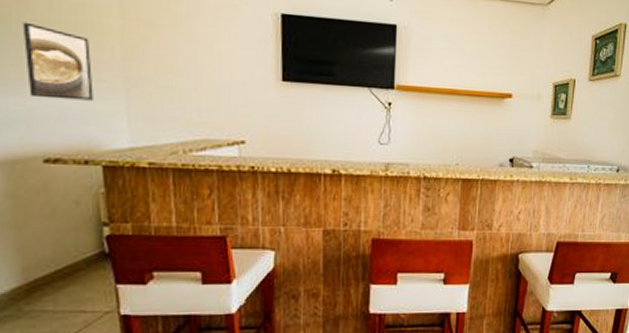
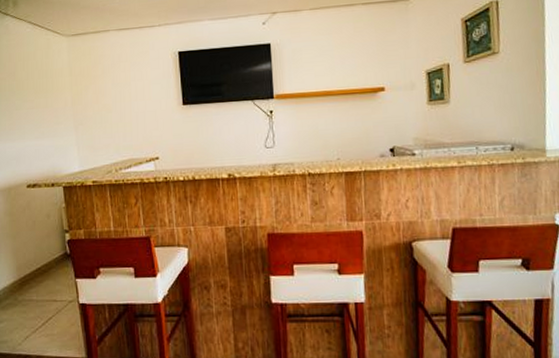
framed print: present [22,22,94,101] -> none [12,89,55,141]

